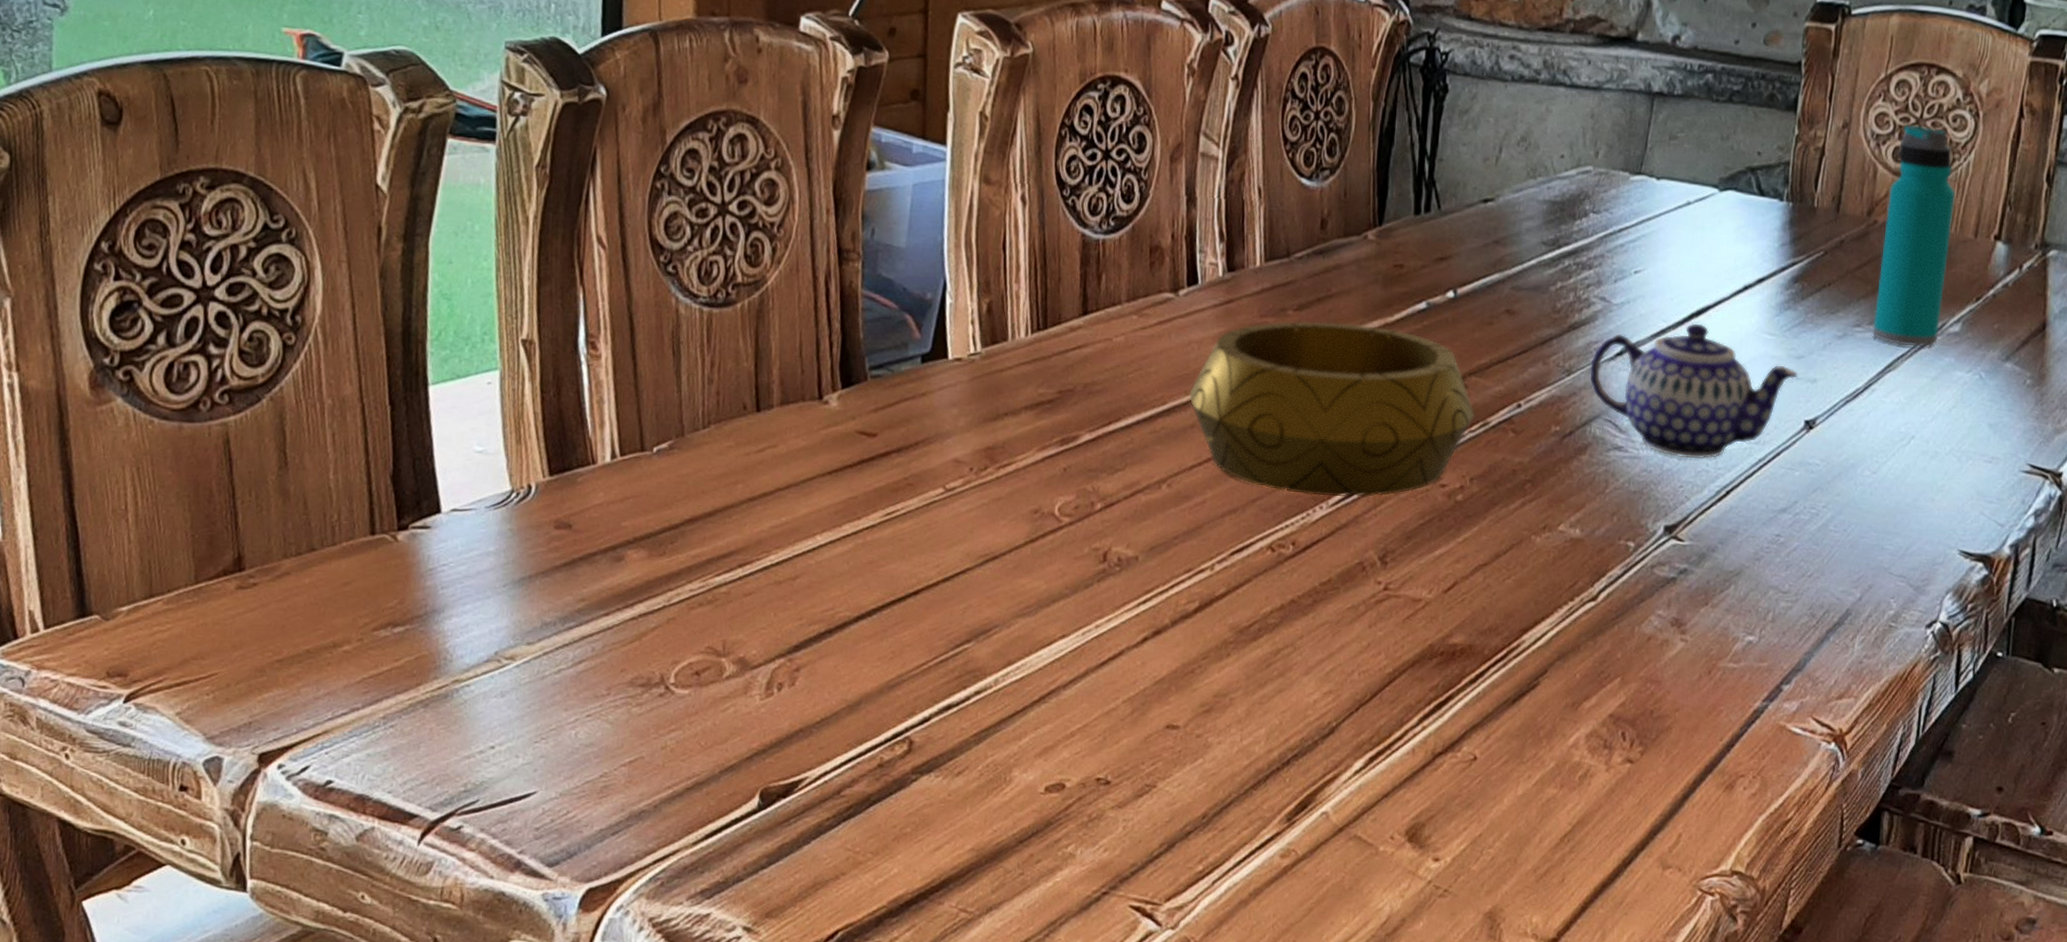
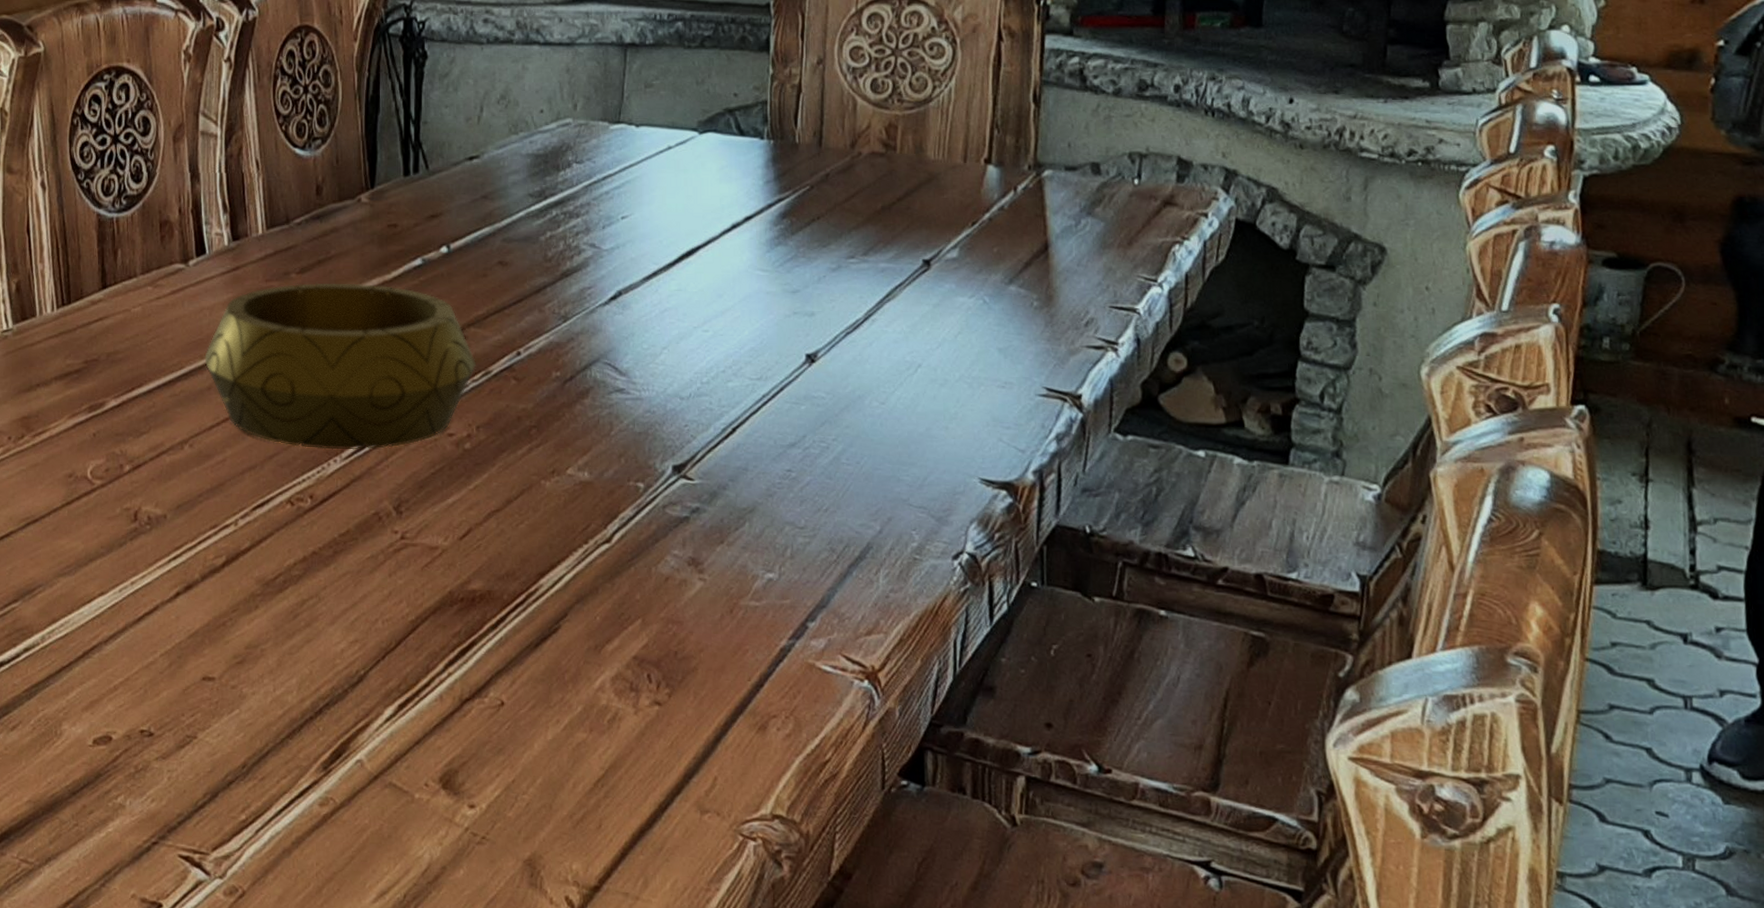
teapot: present [1589,323,1799,459] -> none [585,264,795,398]
water bottle: present [1872,123,1956,347] -> none [867,55,941,275]

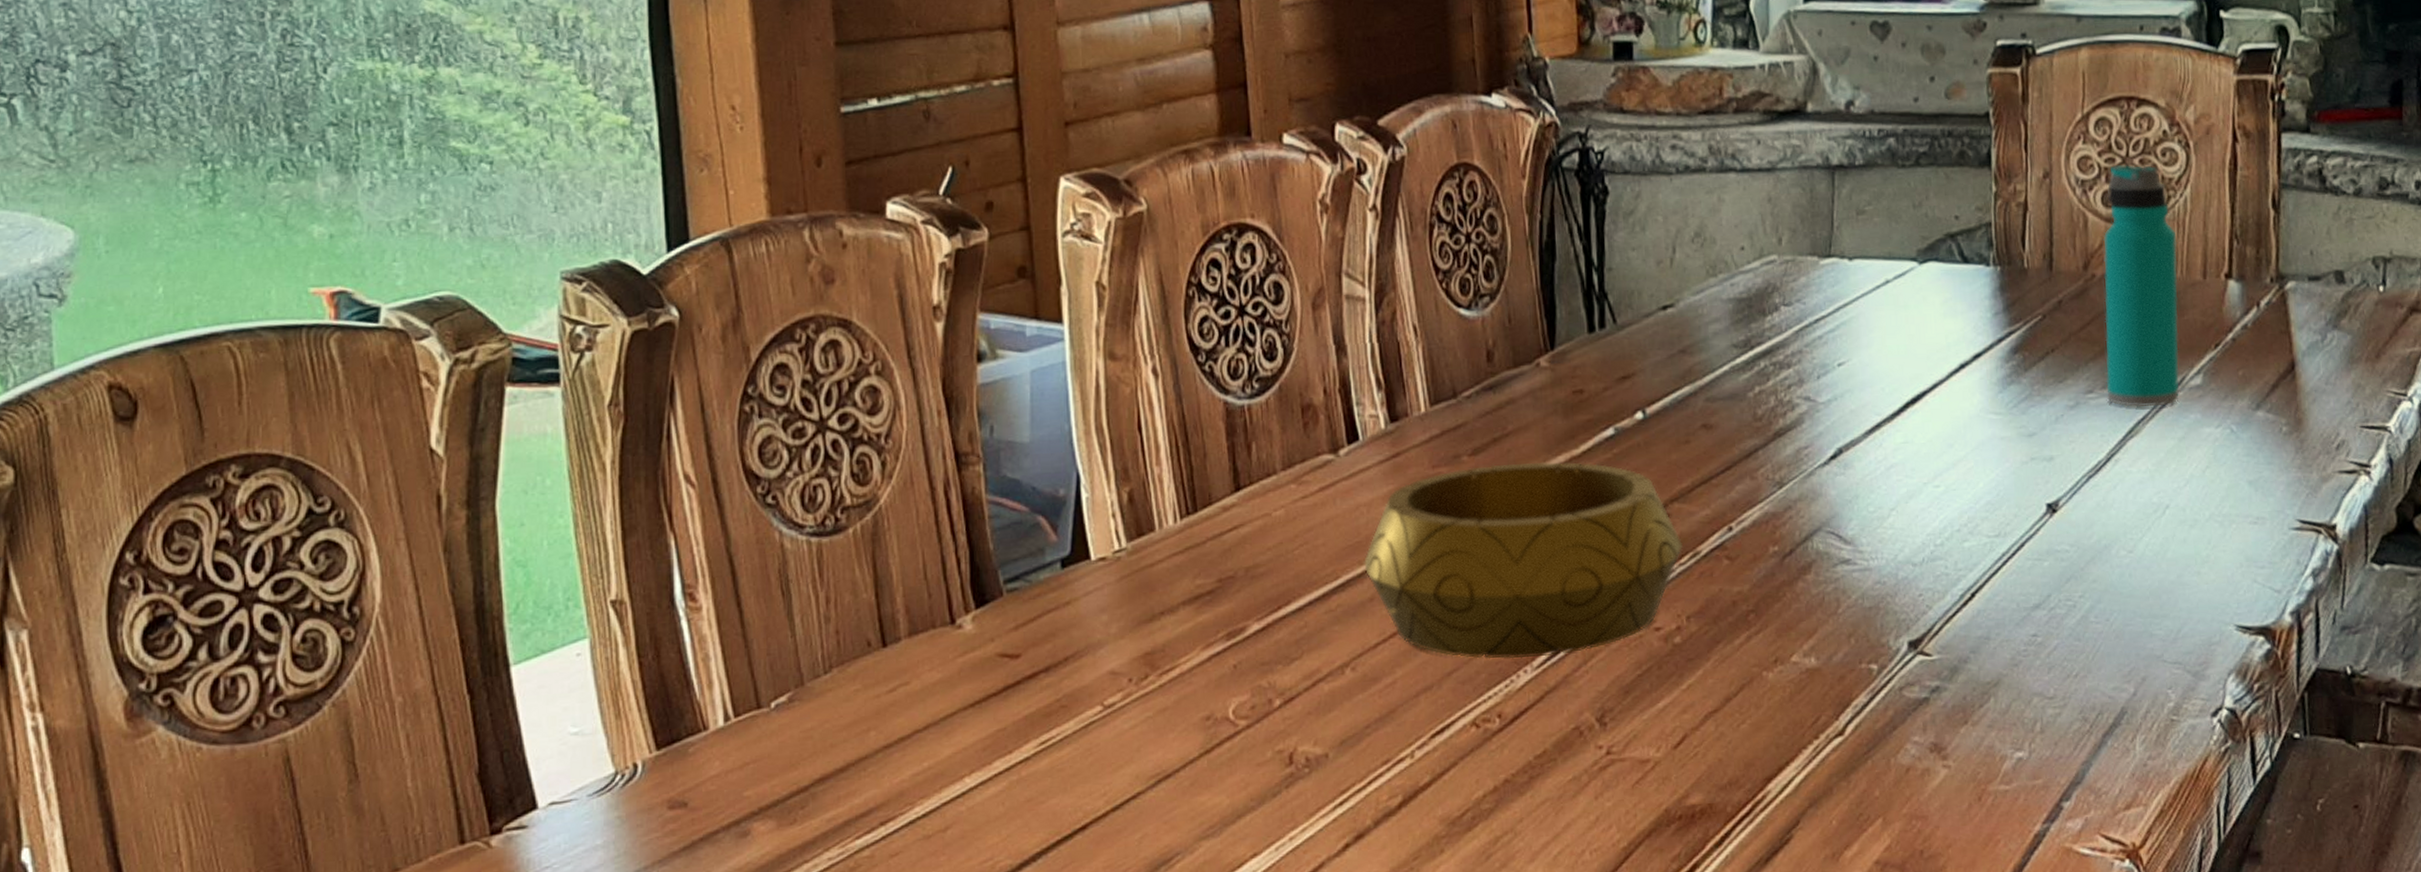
water bottle: none [867,55,941,275] -> present [2103,164,2180,407]

